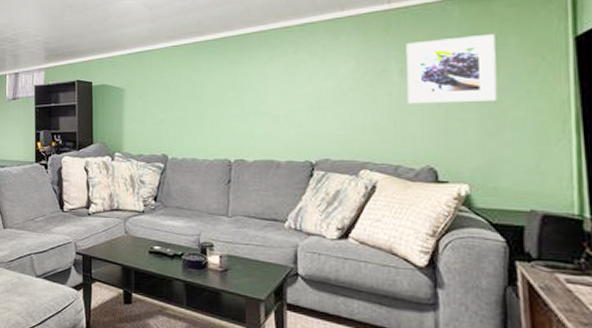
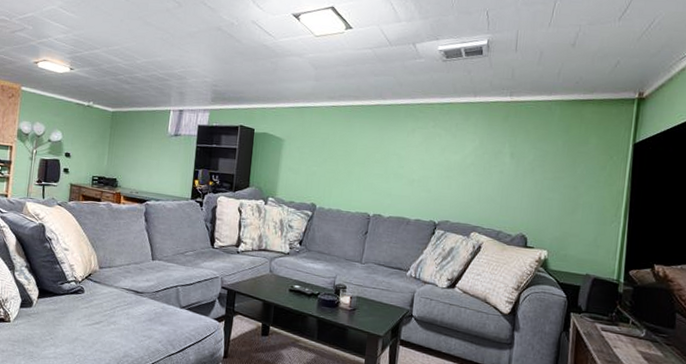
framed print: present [406,33,498,104] -> none [513,131,582,187]

